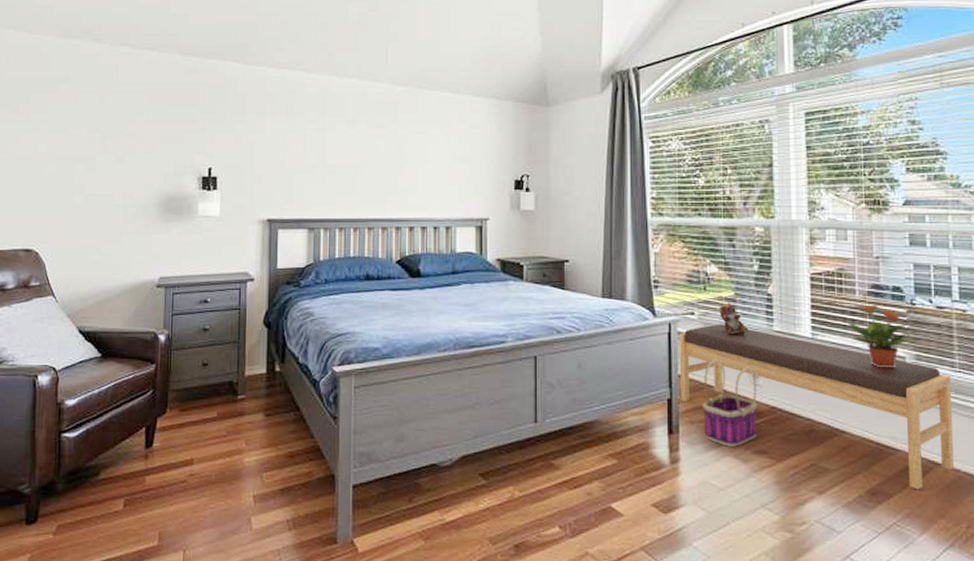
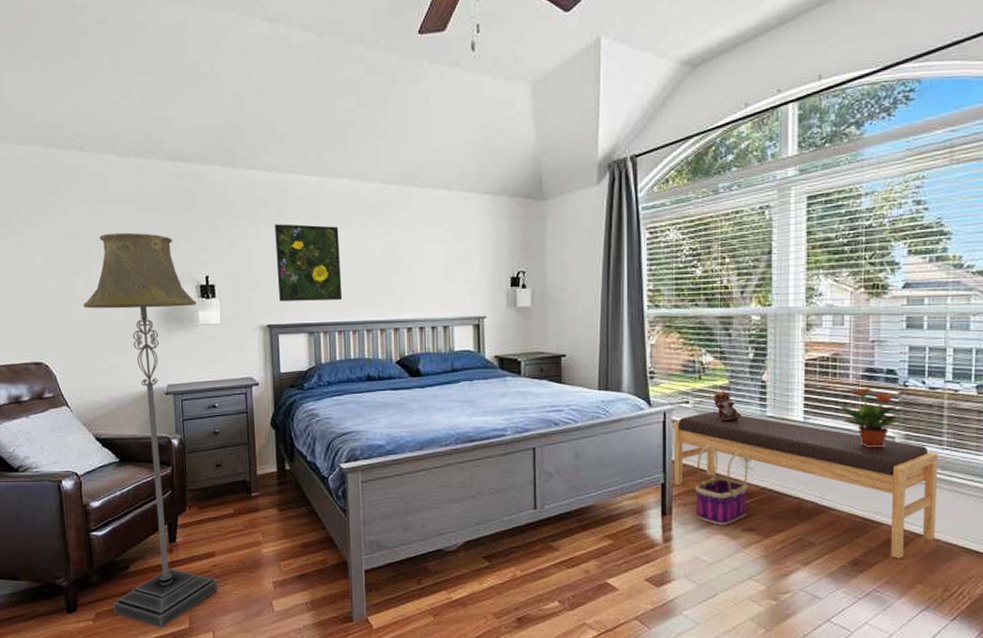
floor lamp: none [77,122,197,546] -> present [83,232,218,629]
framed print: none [280,119,345,196] -> present [275,224,343,301]

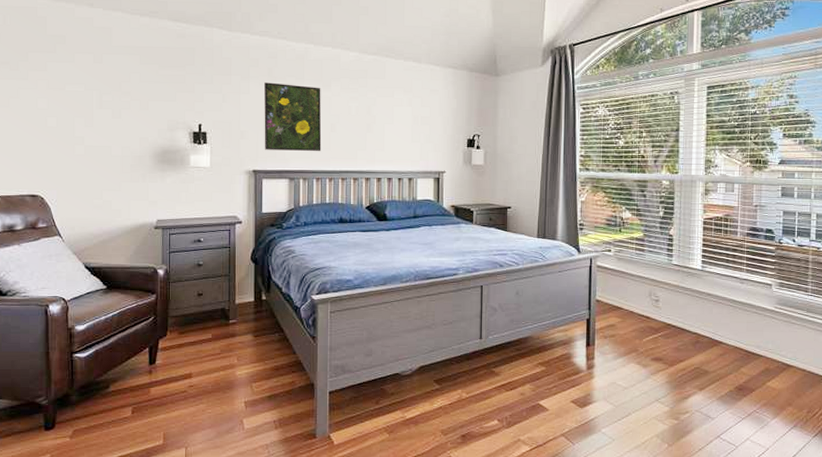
floor lamp: present [83,232,218,629] -> none [82,81,193,445]
bench: present [673,411,939,559] -> none [596,259,805,385]
basket: present [694,445,748,526] -> none [614,287,657,356]
plush toy: present [712,390,742,422] -> none [630,242,653,268]
potted plant: present [840,387,909,448] -> none [730,243,783,293]

